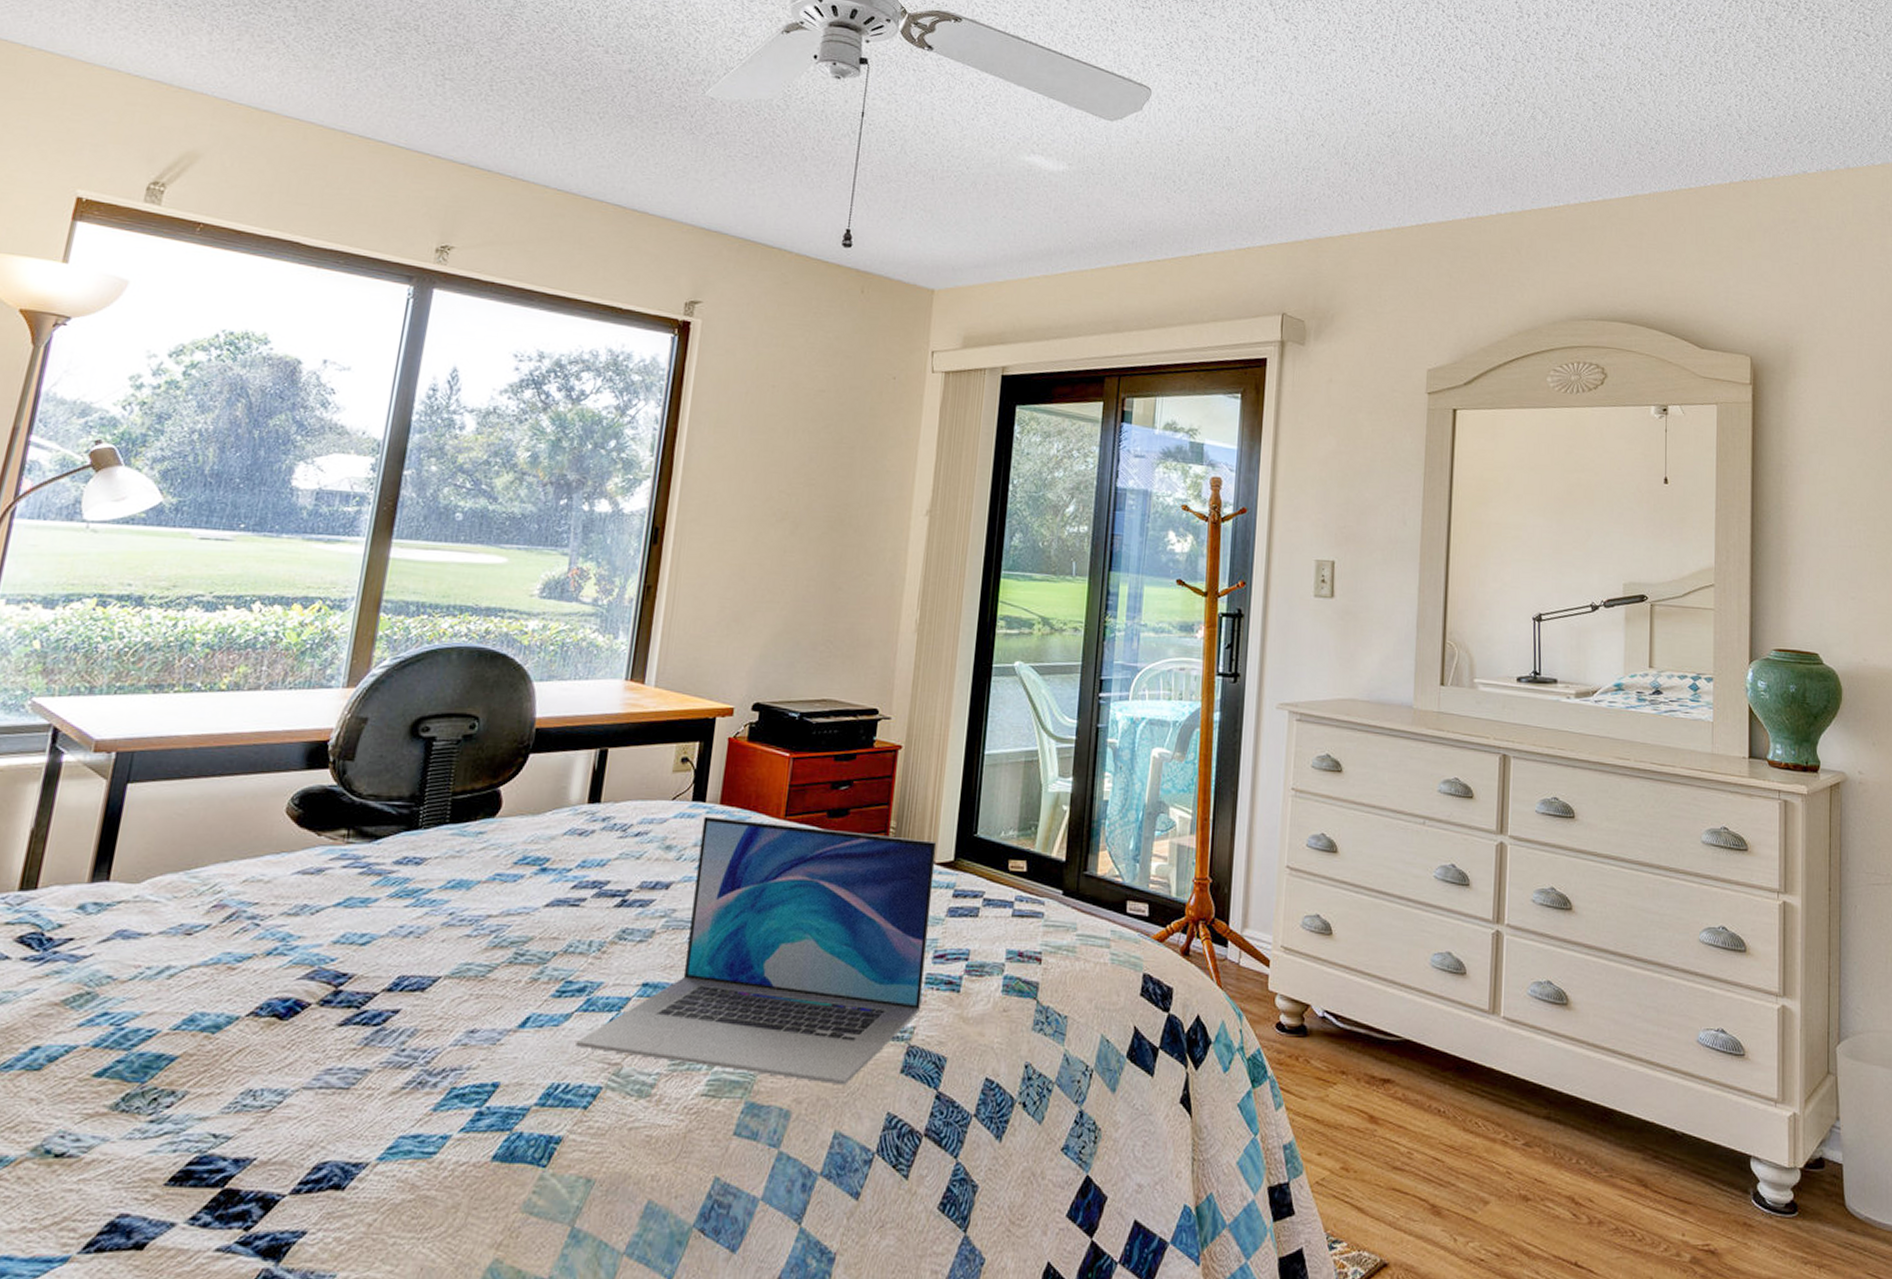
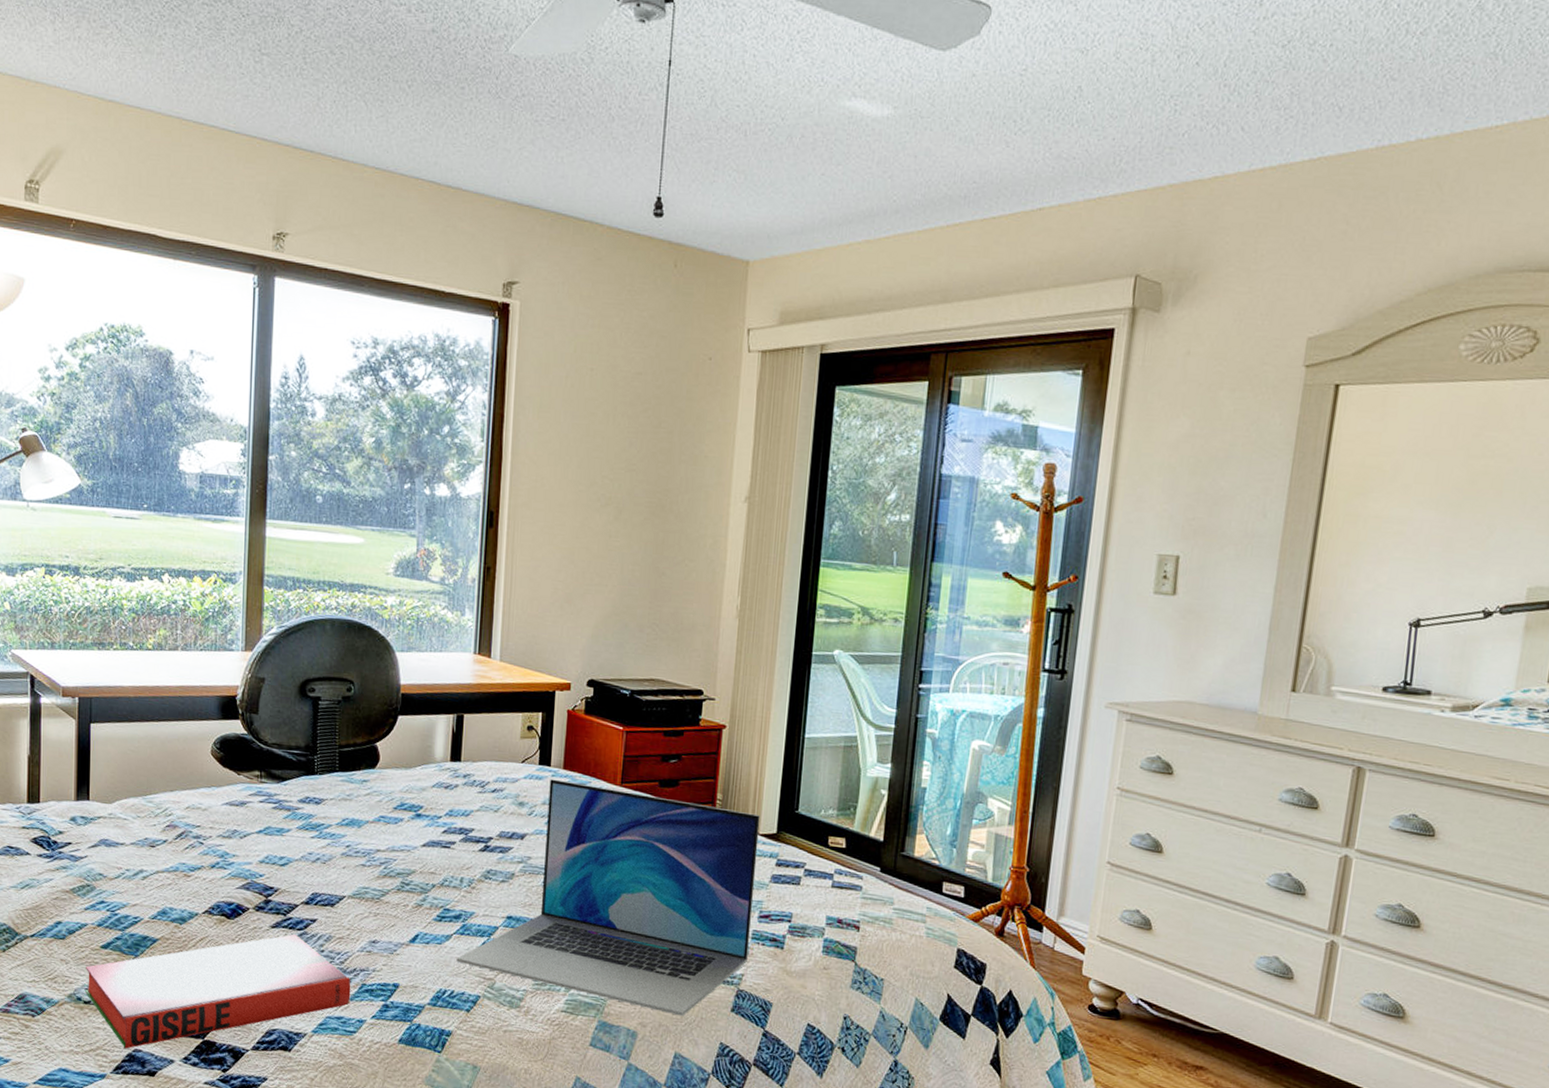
hardback book: none [59,1031,437,1215] -> present [85,934,351,1049]

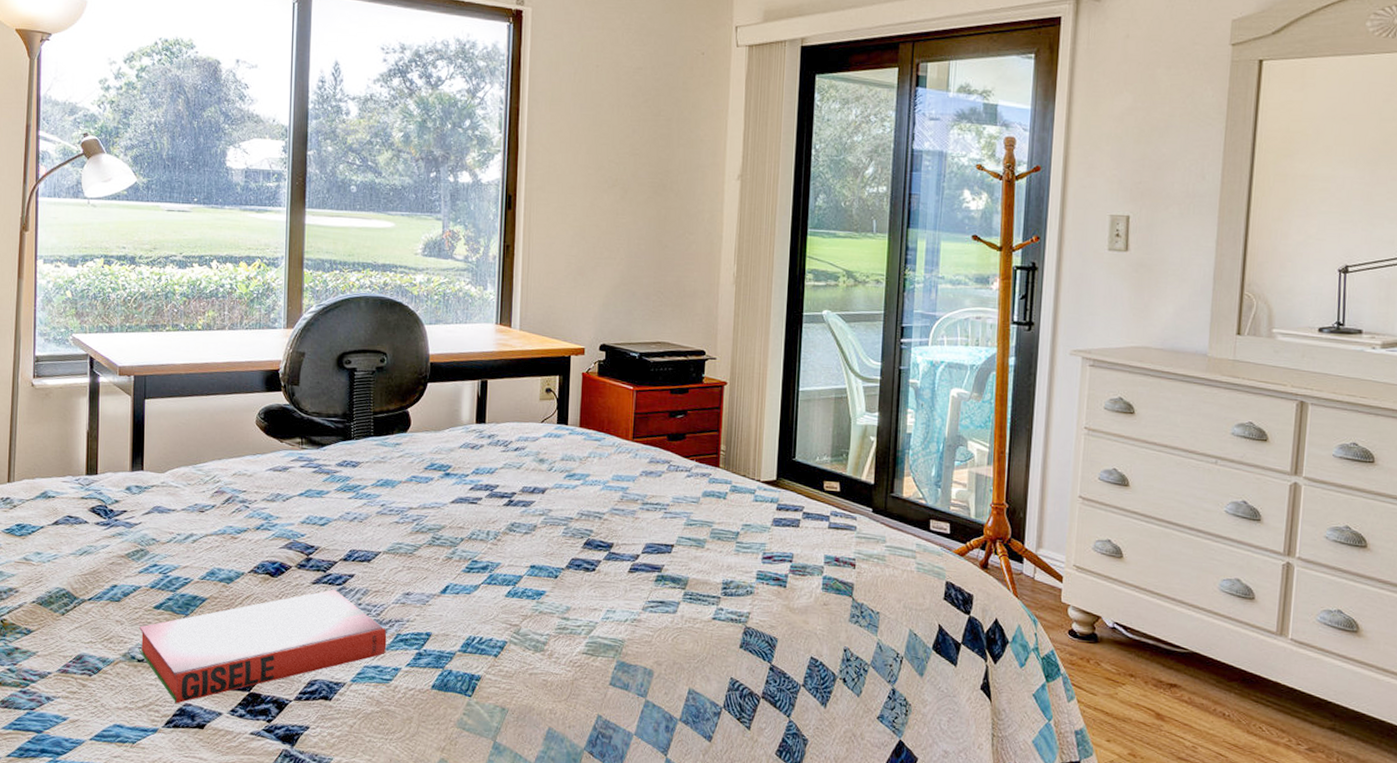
laptop: present [456,779,760,1017] -> none [484,436,761,654]

